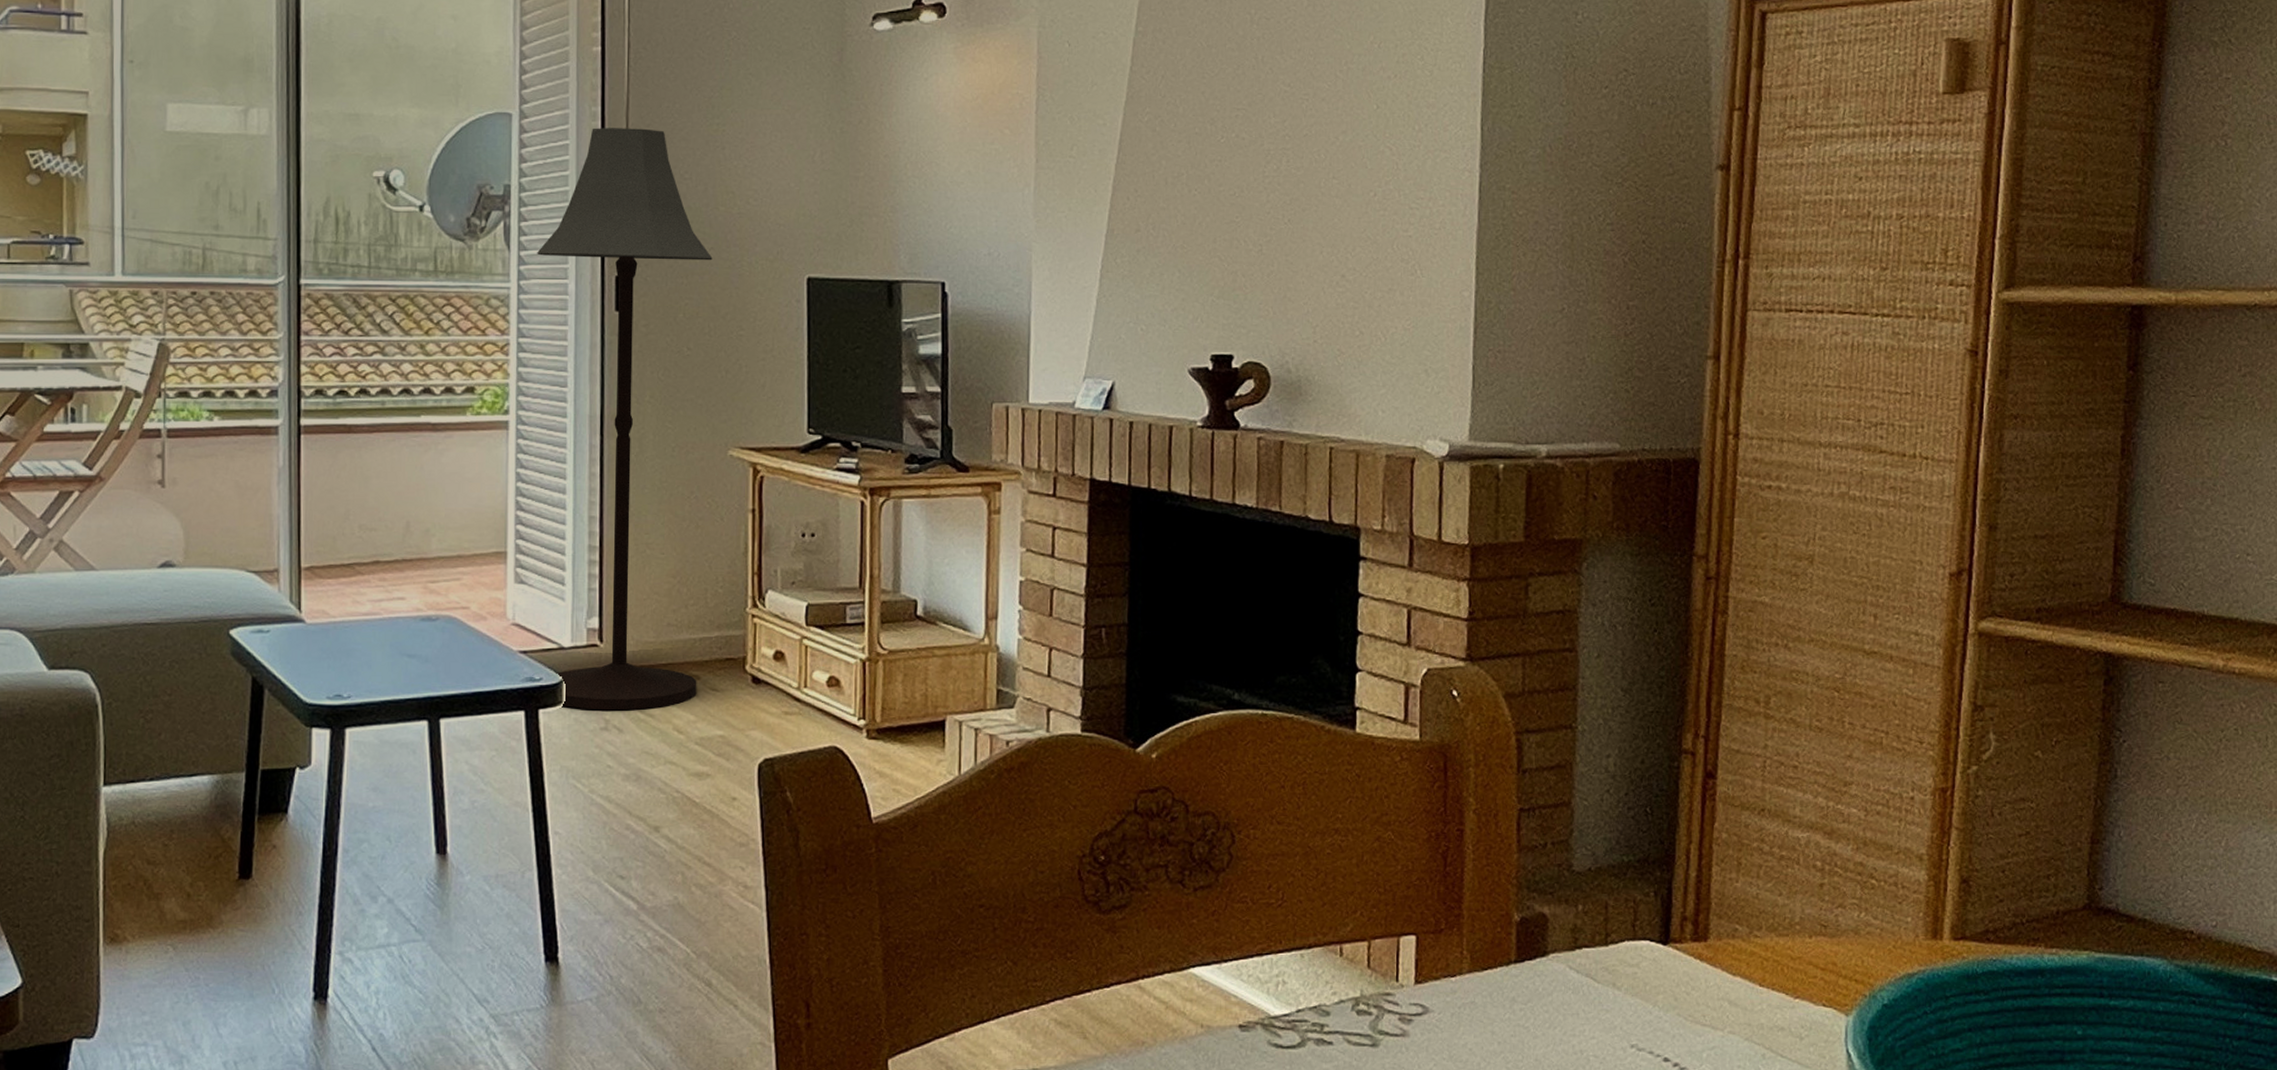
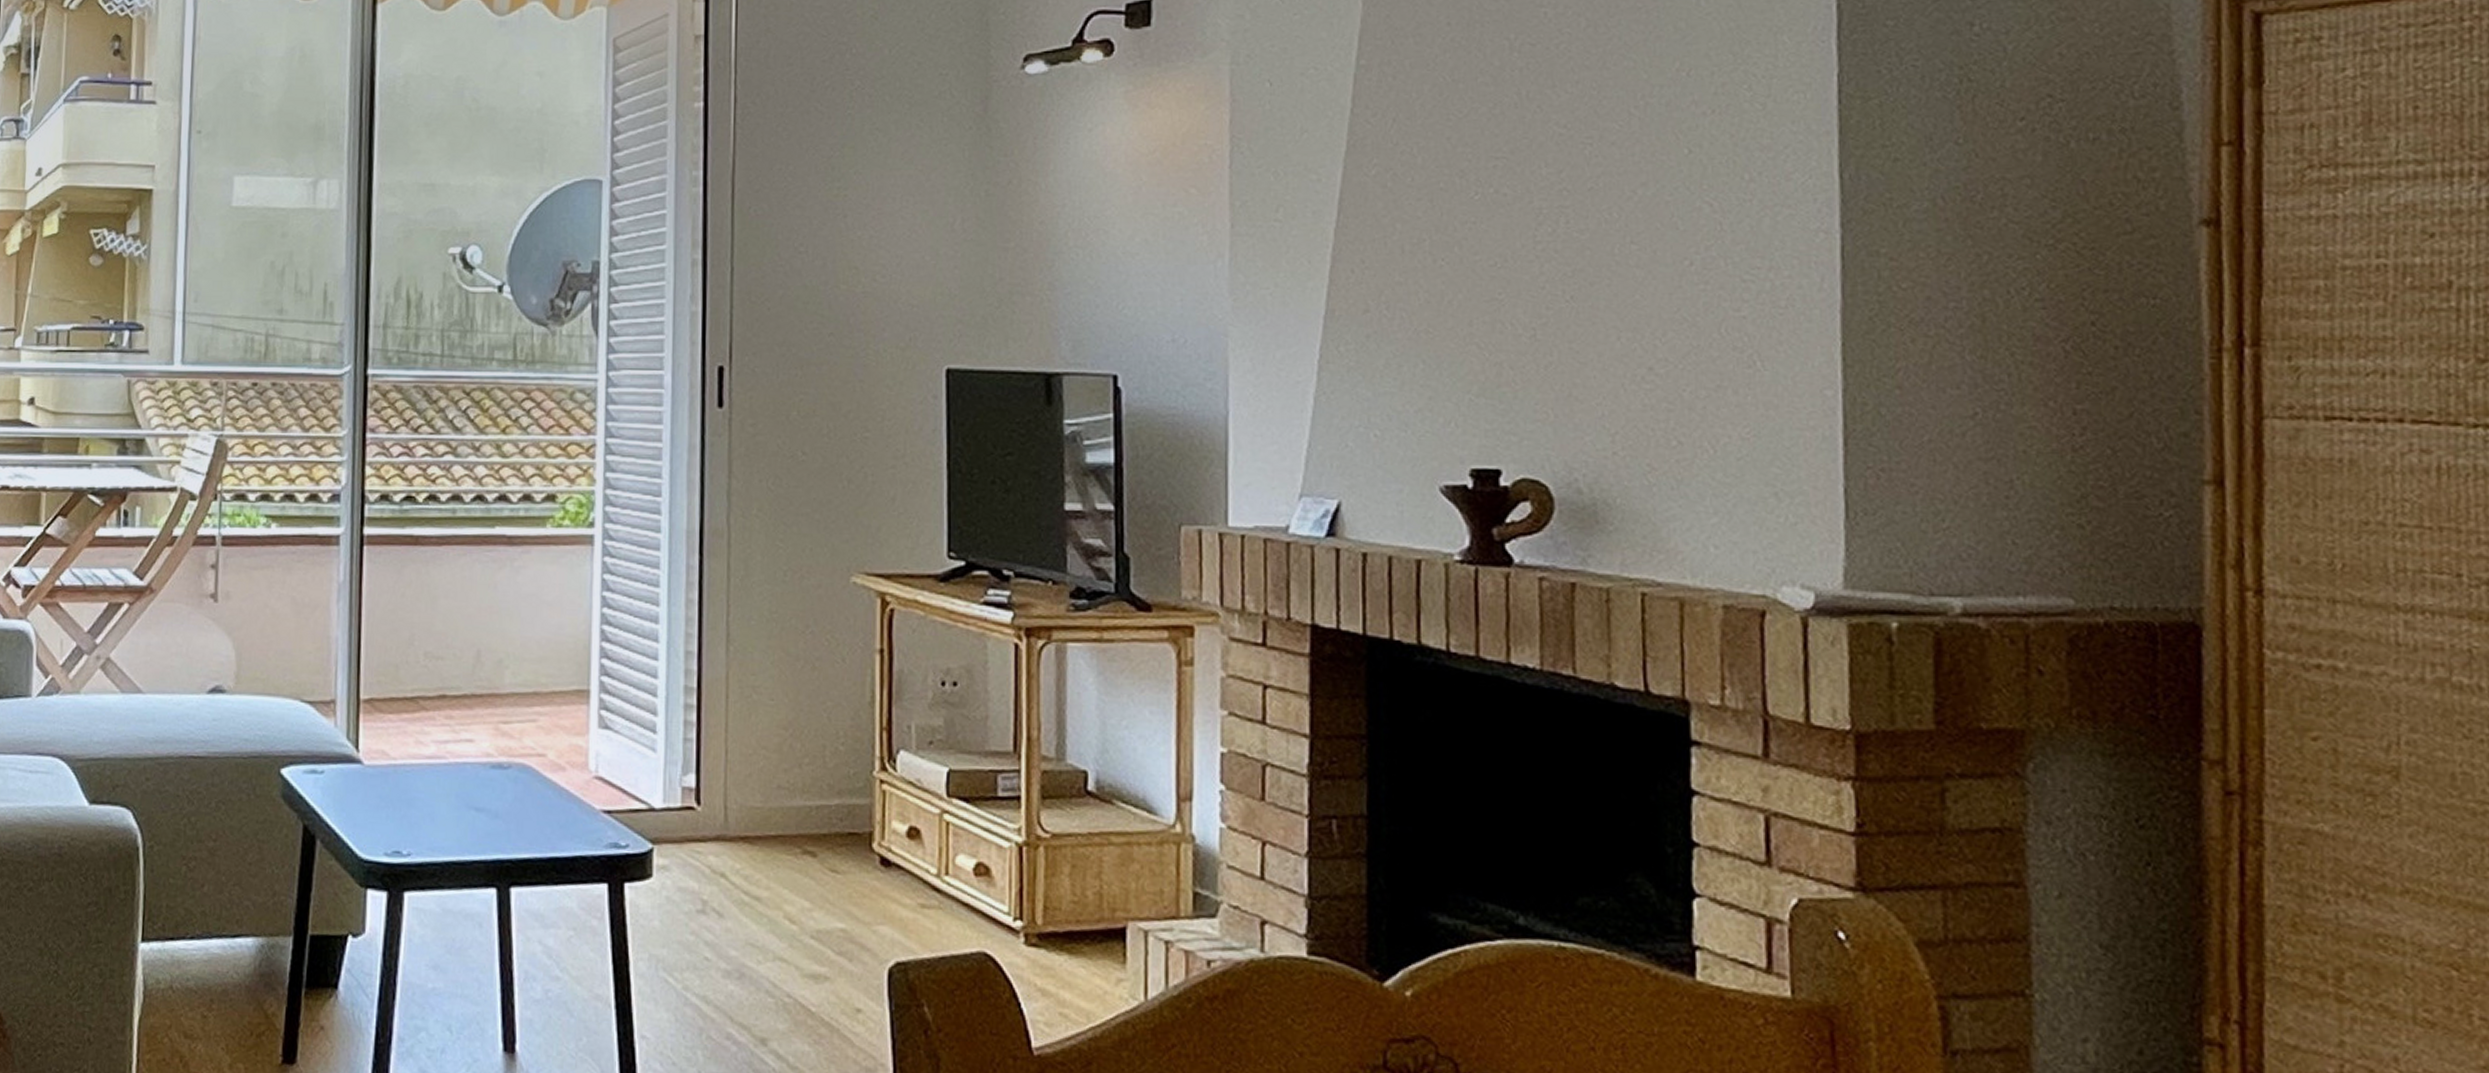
floor lamp: present [537,128,713,711] -> none [629,195,832,891]

